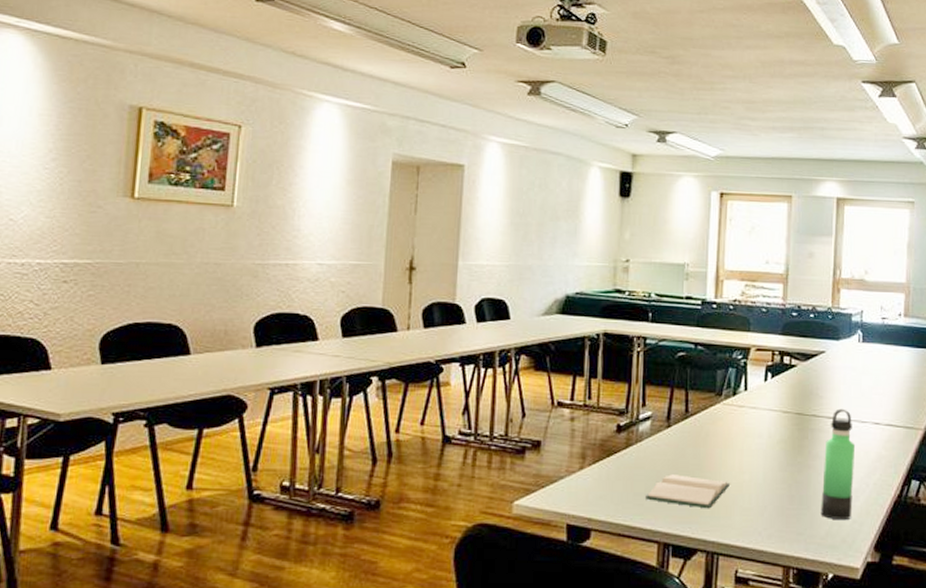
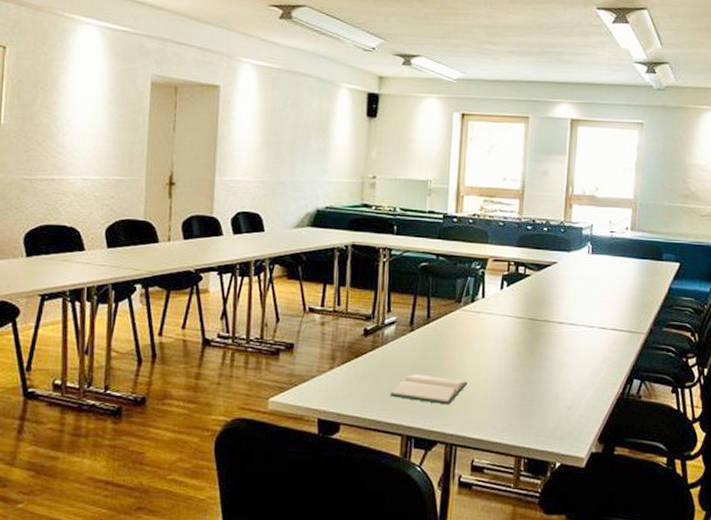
thermos bottle: present [821,408,855,521] -> none [550,314,582,416]

